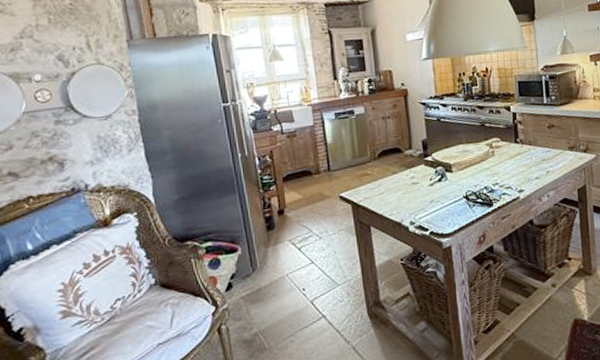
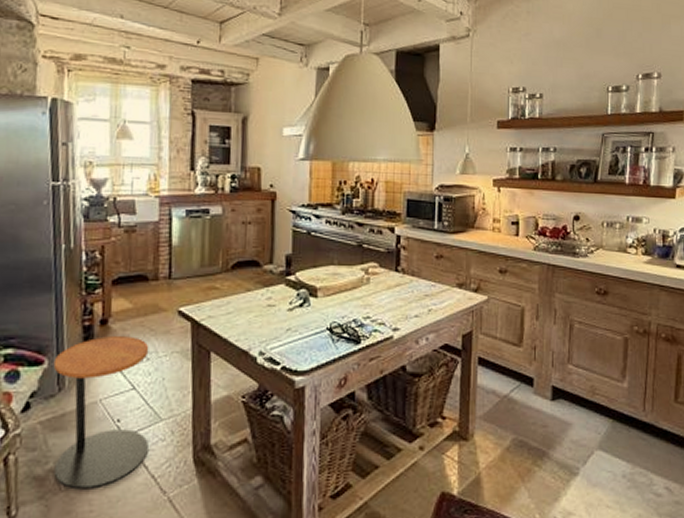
side table: none [245,221,331,347] -> present [53,336,149,490]

